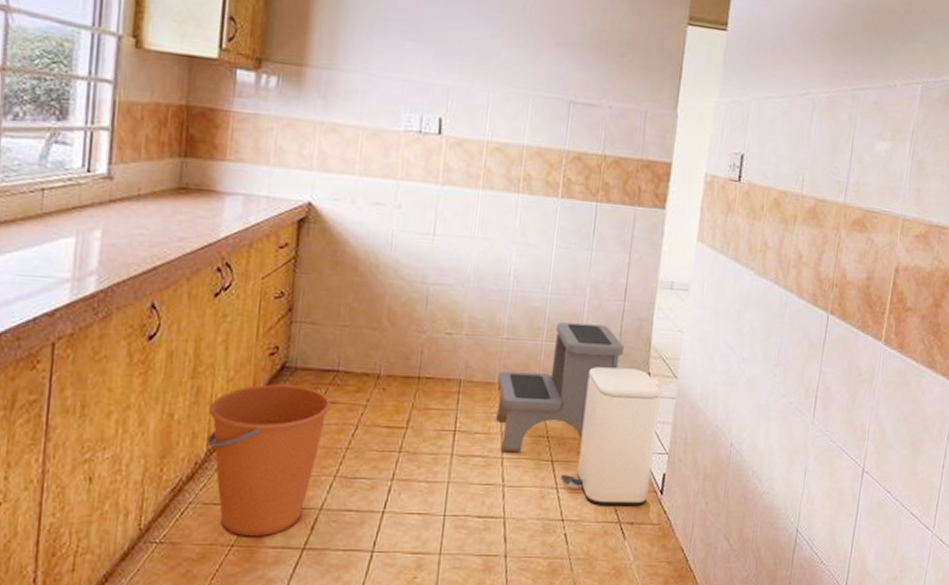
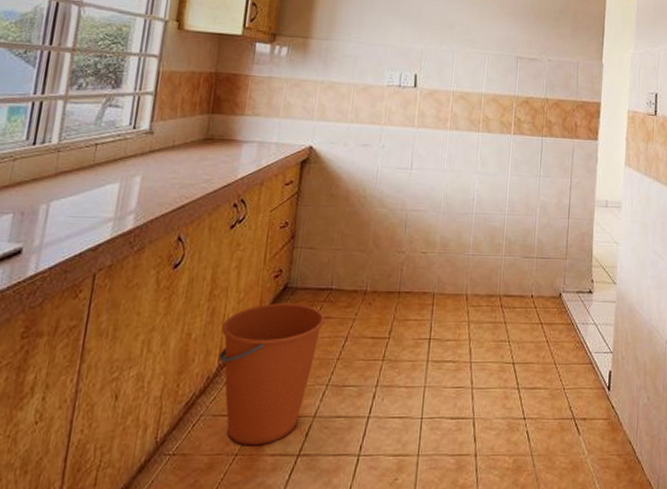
step stool: present [495,322,625,453] -> none [464,239,571,357]
pedal bin: present [560,367,662,507] -> none [521,277,604,404]

